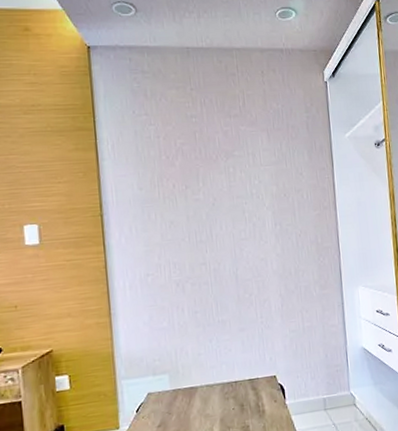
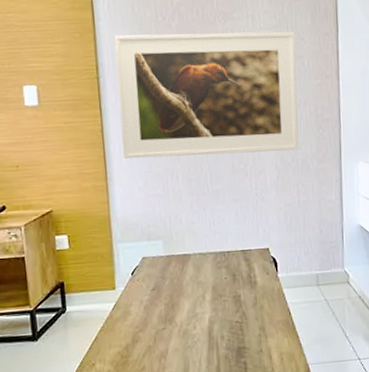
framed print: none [119,167,302,294] -> present [114,31,300,159]

